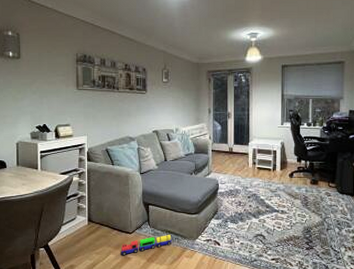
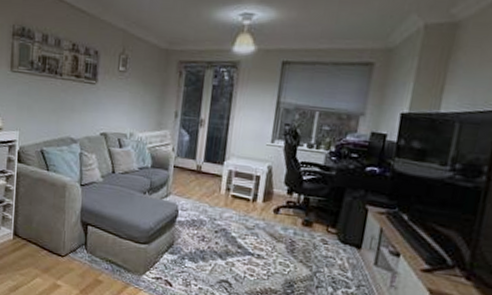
toy train: present [120,235,172,256] -> none [49,264,113,283]

